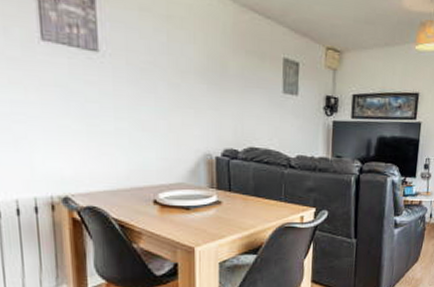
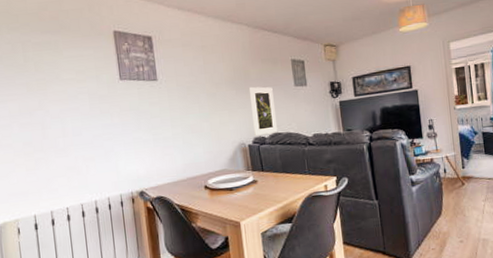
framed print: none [225,83,255,148] -> present [250,86,277,136]

